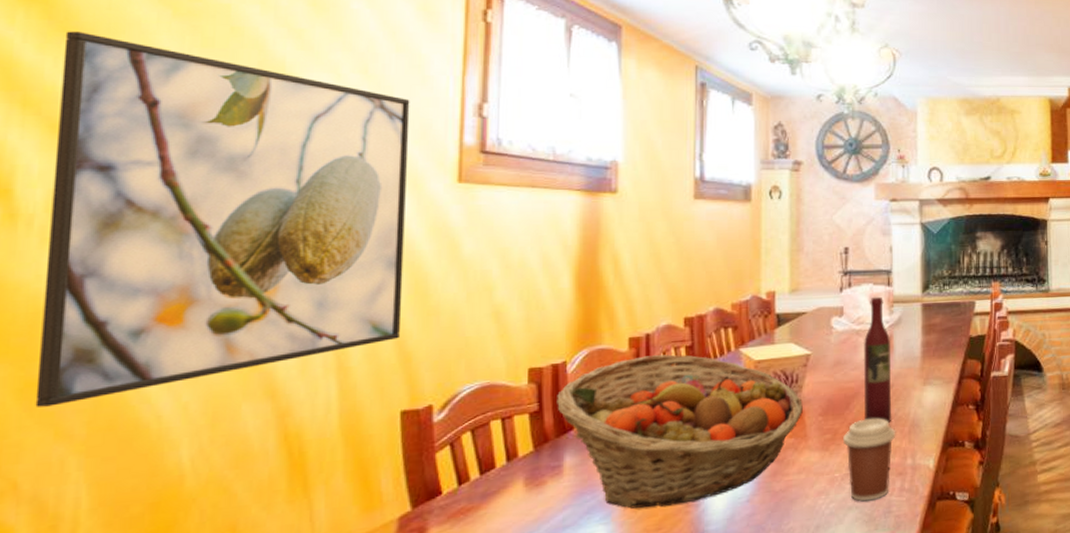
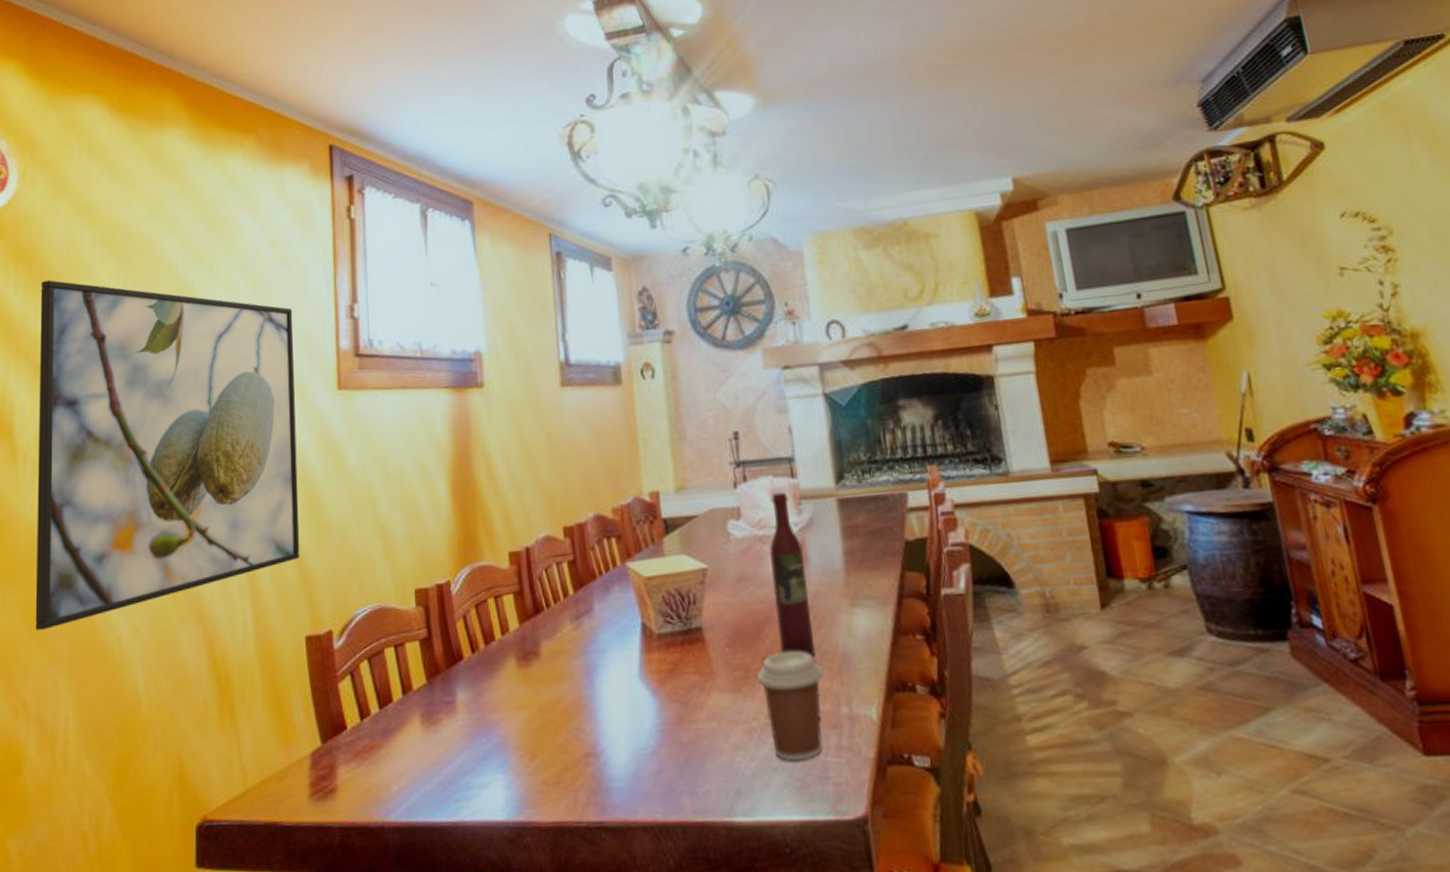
fruit basket: present [557,354,803,509] -> none [444,571,706,756]

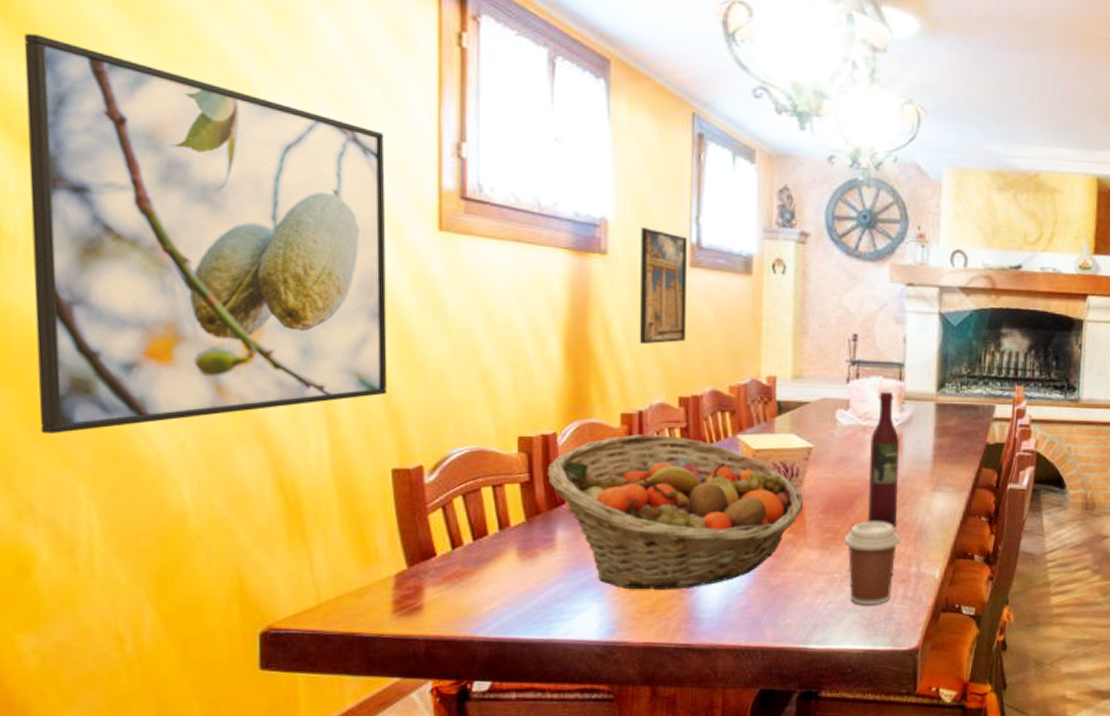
fruit basket: none [444,571,706,756] -> present [548,434,803,590]
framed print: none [512,353,564,475] -> present [639,227,688,345]

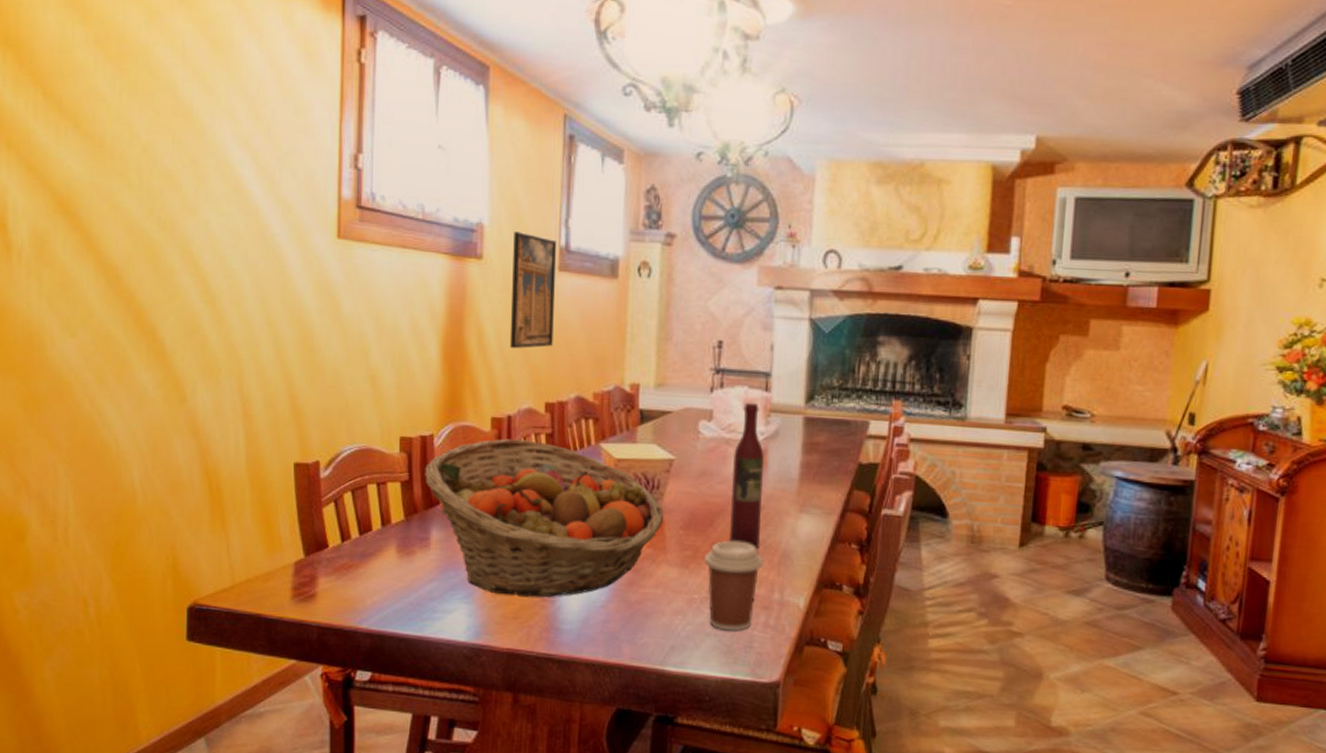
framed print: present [23,33,388,434] -> none [31,75,295,420]

